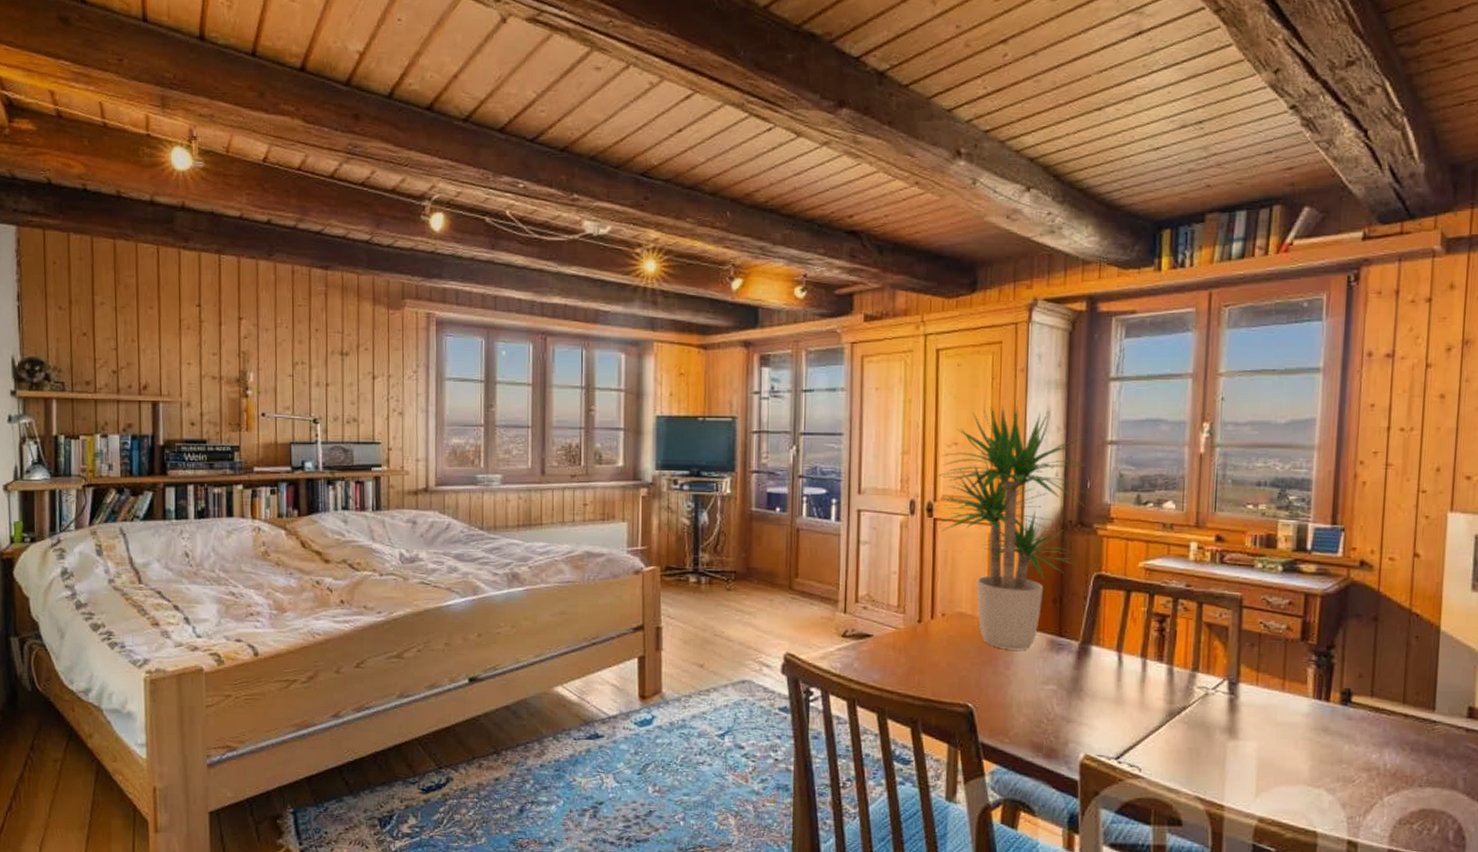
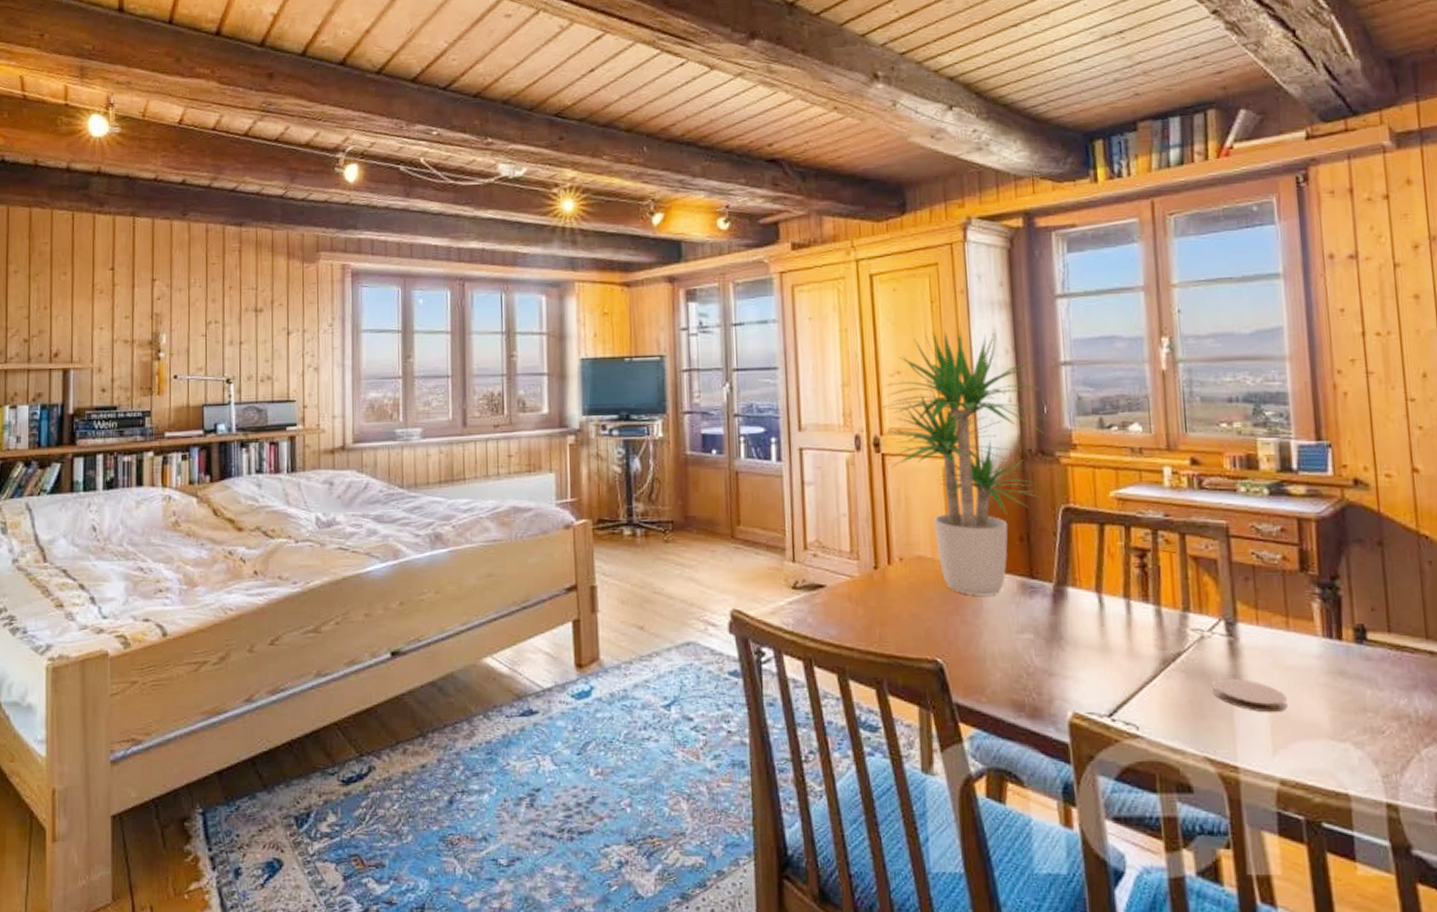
coaster: none [1210,730,1274,762] -> present [1212,678,1288,713]

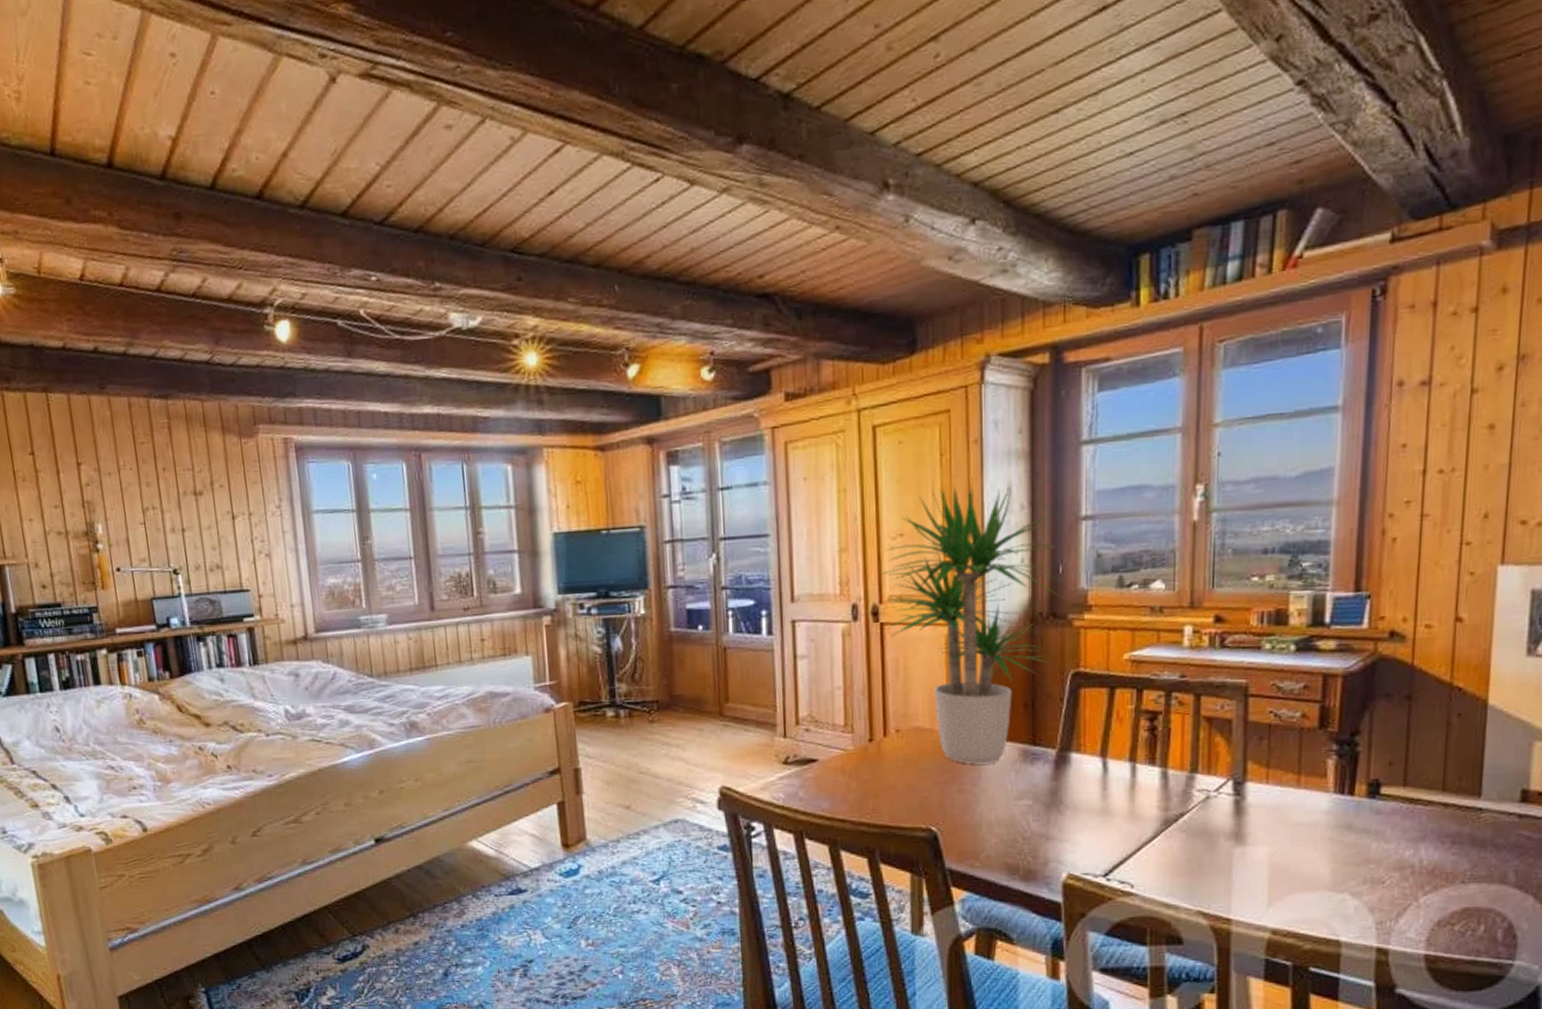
coaster: present [1212,678,1288,713] -> none [1213,835,1289,868]

